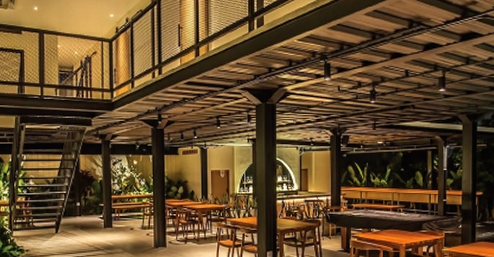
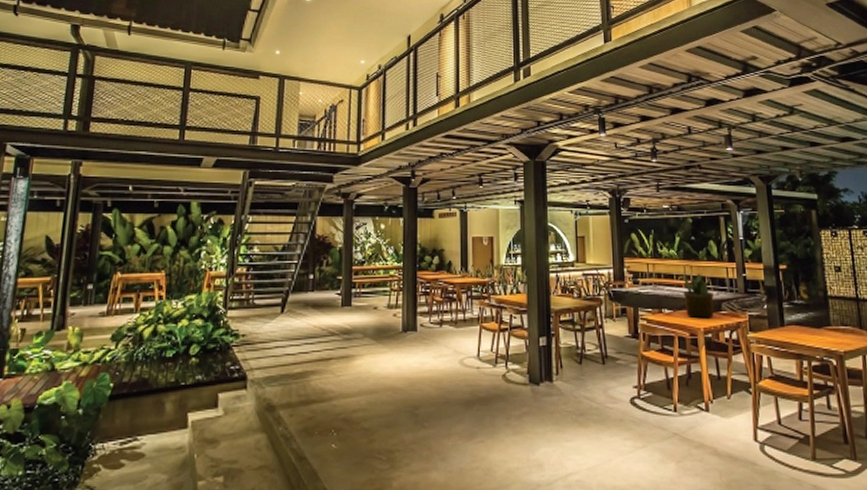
planter: none [390,199,416,237] -> present [682,273,714,319]

